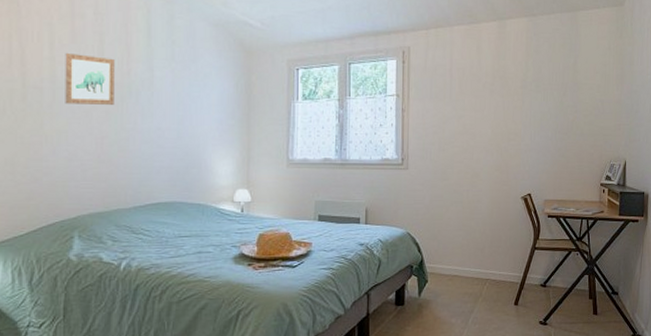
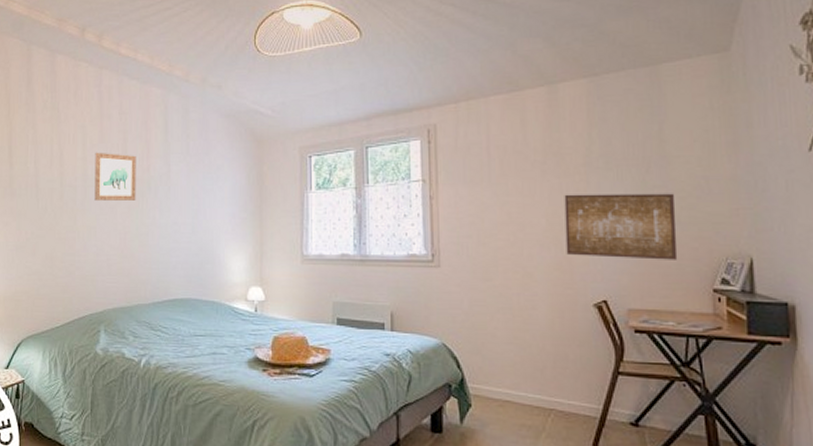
wall art: none [504,110,581,162] -> present [564,193,678,260]

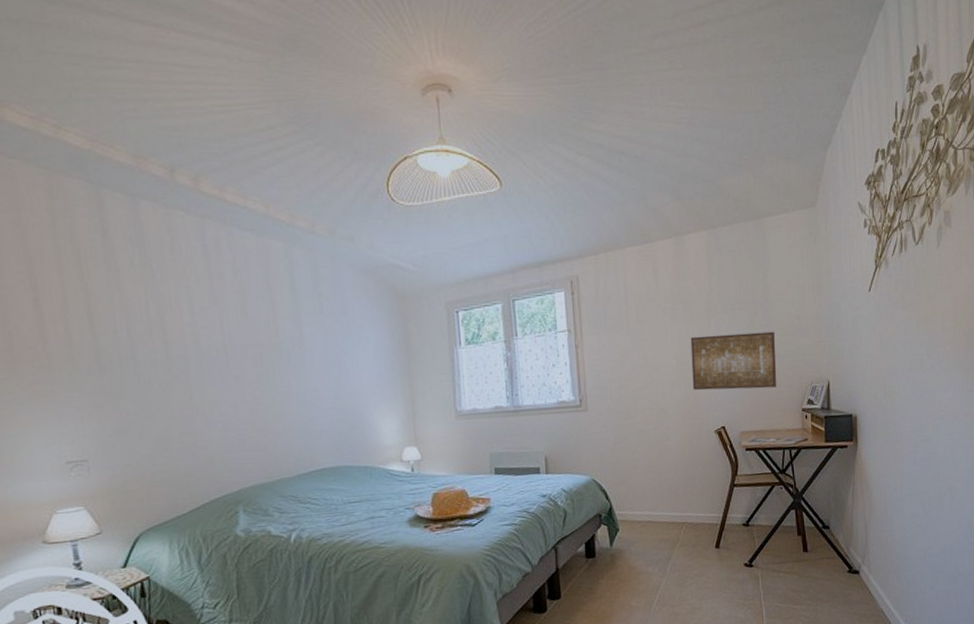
wall art: present [94,152,136,201] -> none [207,316,265,371]

